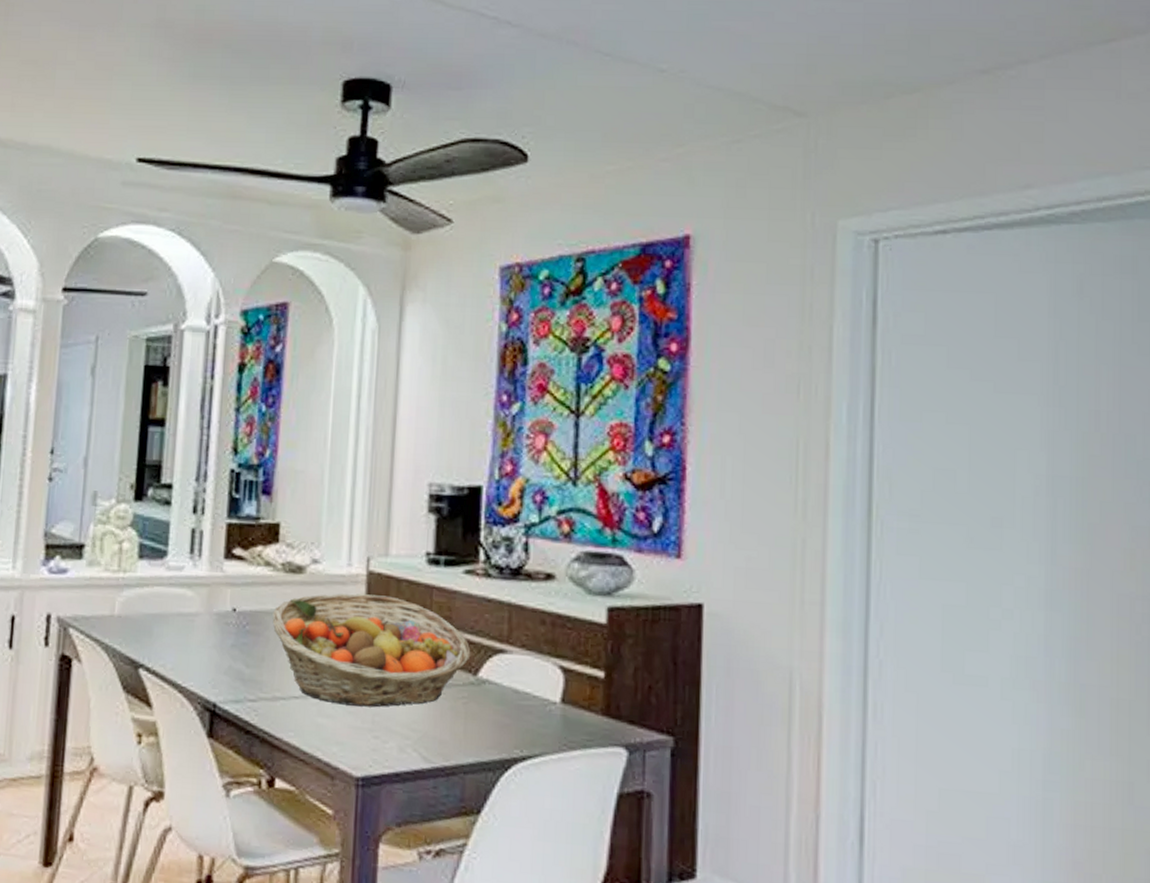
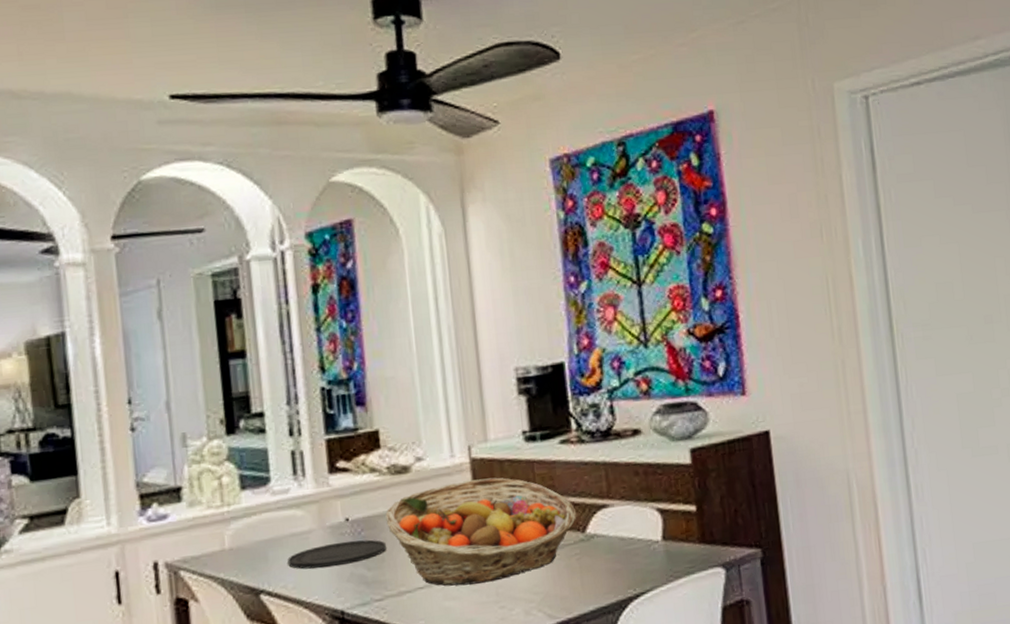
plate: none [170,631,268,656] -> present [287,539,386,569]

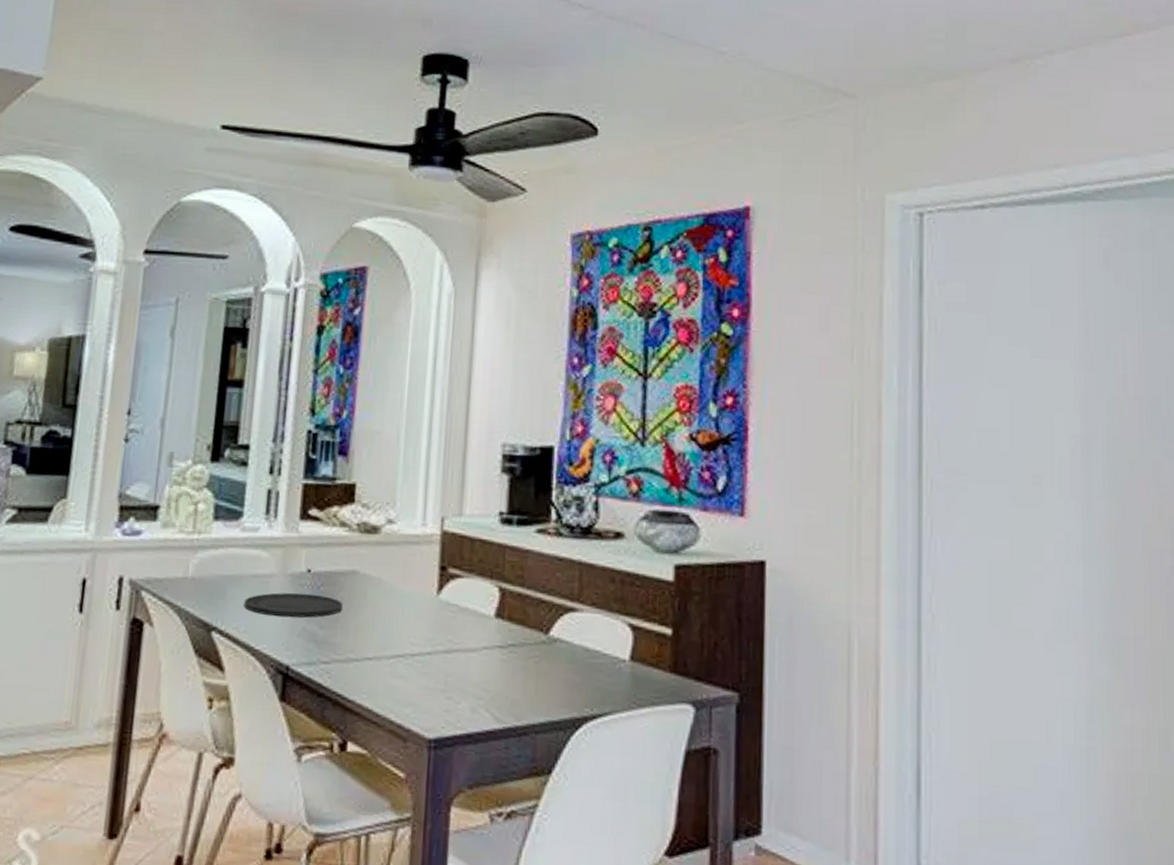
fruit basket: present [385,477,577,586] -> none [347,553,543,668]

